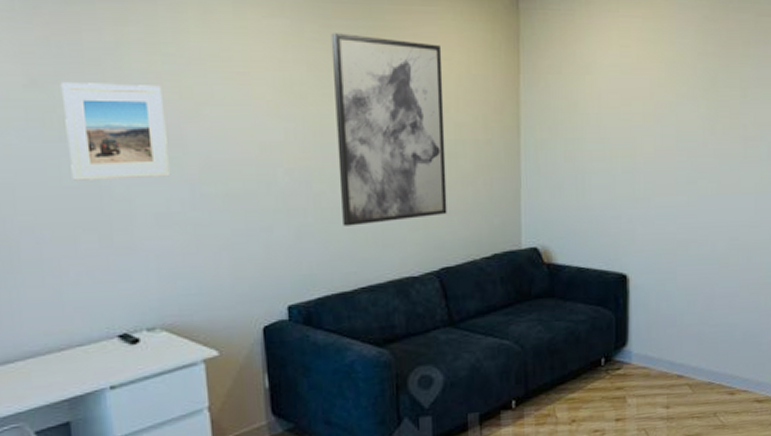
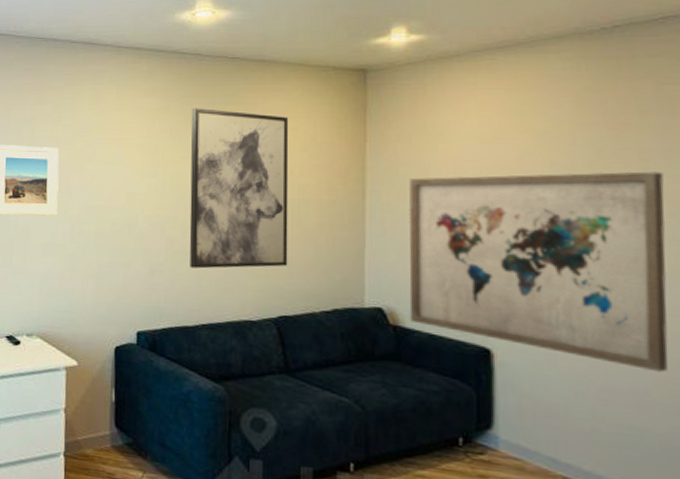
wall art: none [560,99,757,276] -> present [408,171,668,373]

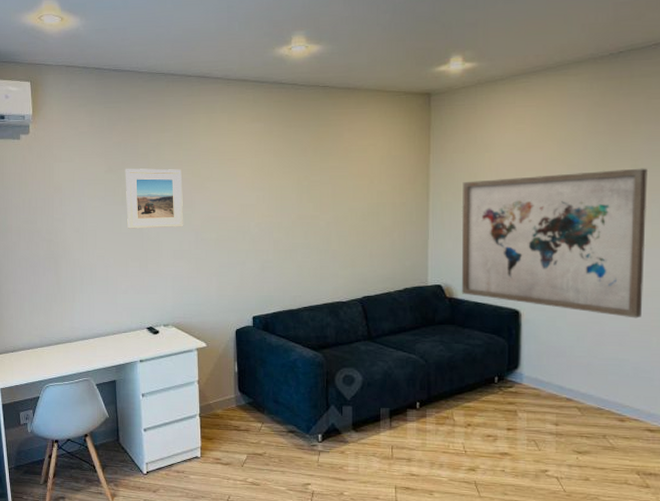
wall art: present [189,108,289,269] -> none [290,131,370,263]

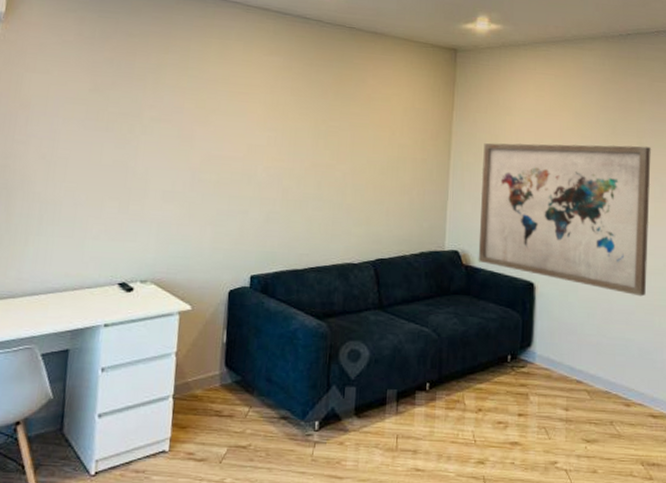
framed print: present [125,168,184,229] -> none [109,90,184,164]

